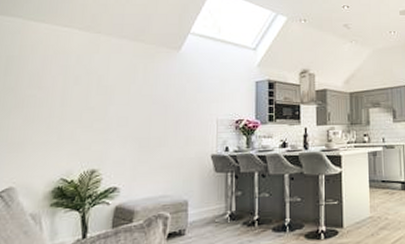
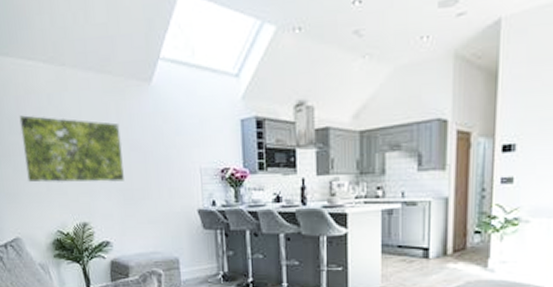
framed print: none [37,72,146,133] -> present [19,115,124,183]

